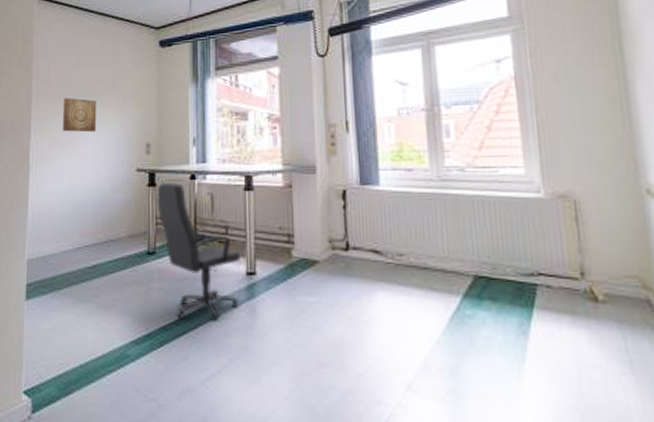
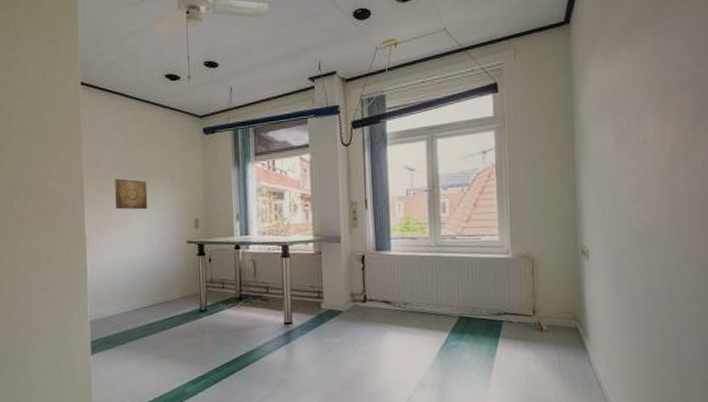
office chair: present [157,182,241,321] -> none [206,251,279,362]

